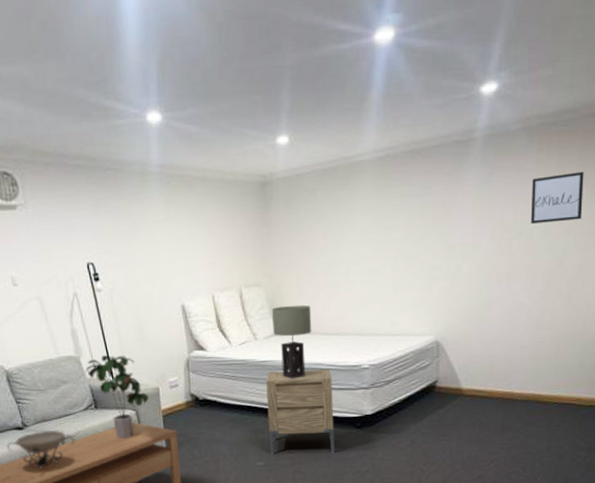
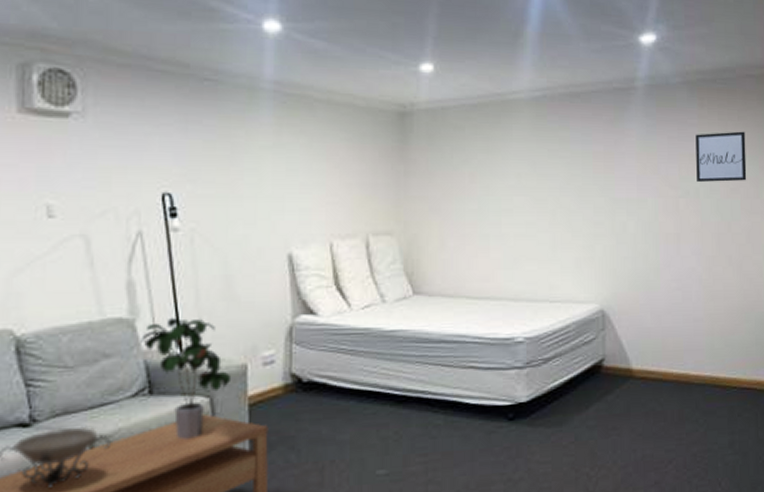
nightstand: present [266,368,335,455] -> none [394,341,480,458]
table lamp: present [272,304,312,379] -> none [406,260,455,355]

